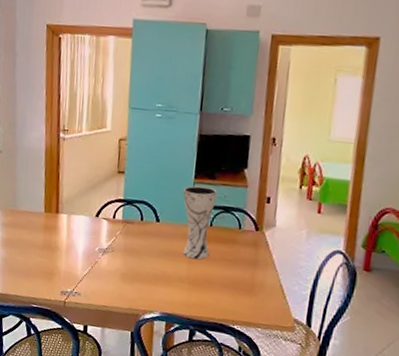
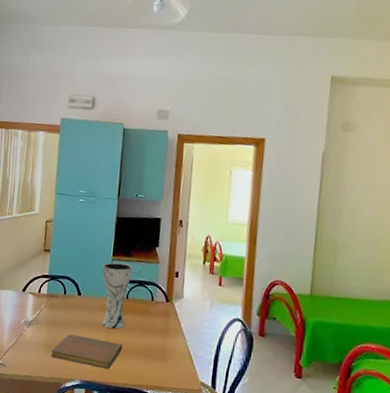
notebook: none [127,263,207,303] -> present [50,334,123,370]

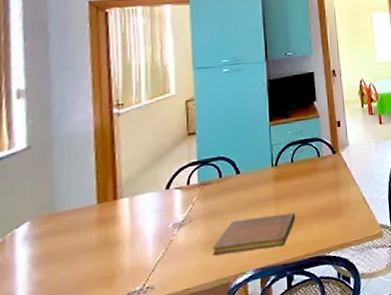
vase: present [101,262,133,330] -> none [259,125,295,201]

